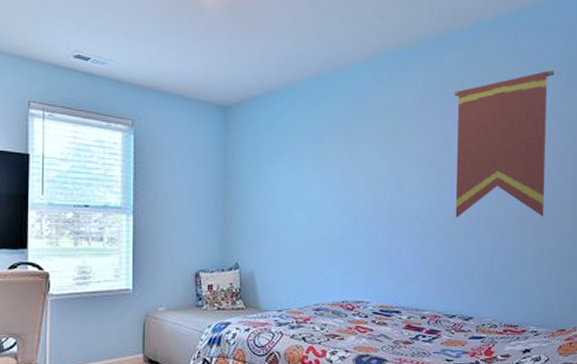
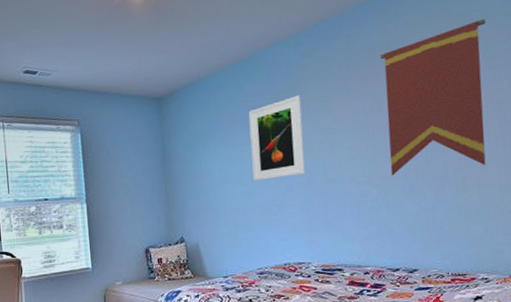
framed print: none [317,123,374,210] -> present [248,95,306,182]

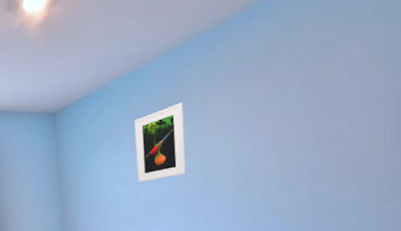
pennant: present [379,19,486,176] -> none [262,14,374,172]

